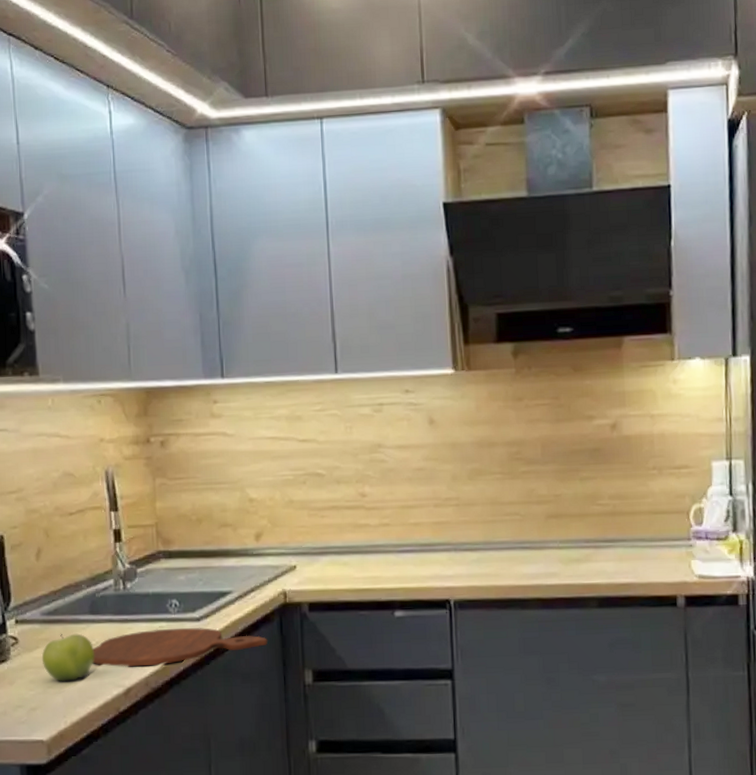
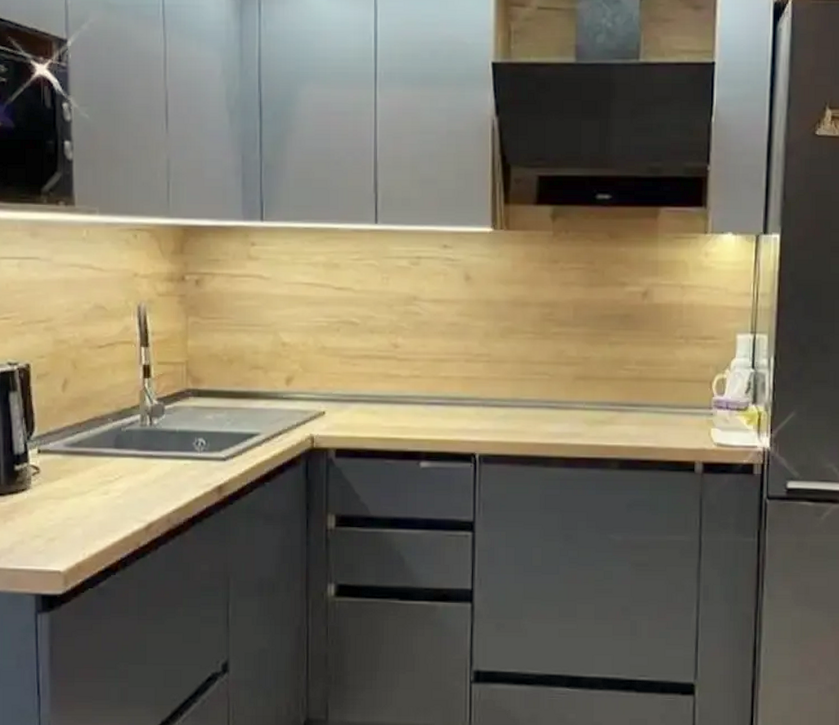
fruit: present [41,633,95,682] -> none [63,465,118,514]
cutting board: present [92,627,268,667] -> none [114,466,292,503]

